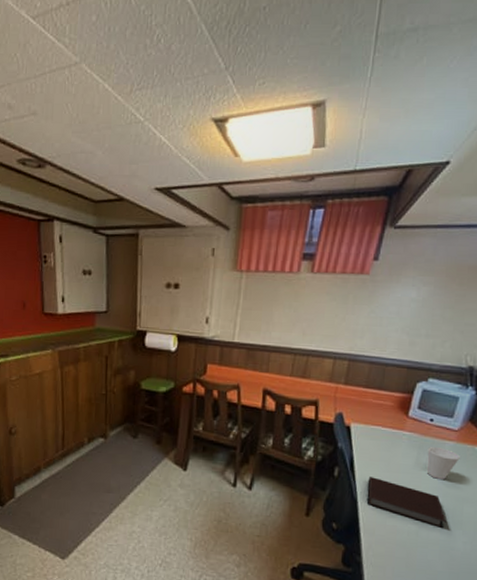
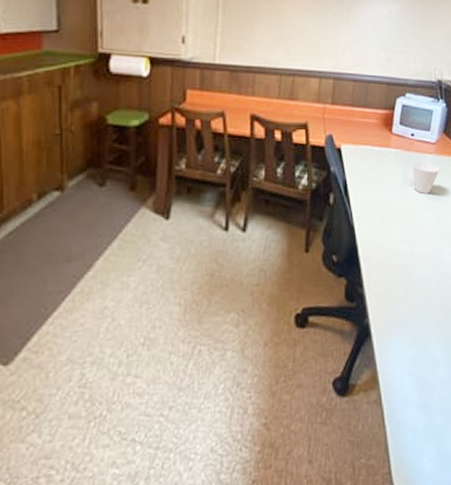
notebook: present [366,477,446,529] -> none [362,199,435,244]

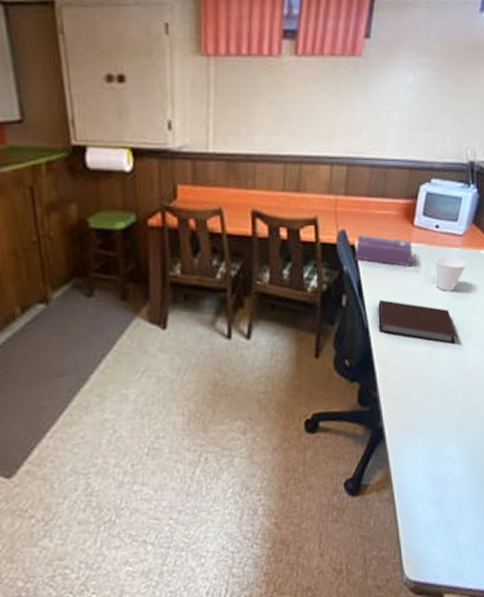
tissue box: none [340,140,392,170] -> present [354,235,413,267]
notebook: none [362,199,435,244] -> present [378,300,457,345]

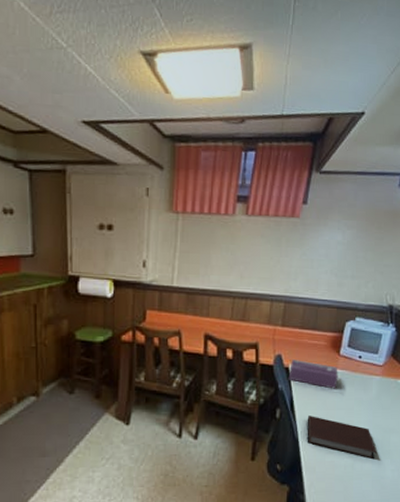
cup: present [435,256,466,292] -> none [358,383,385,413]

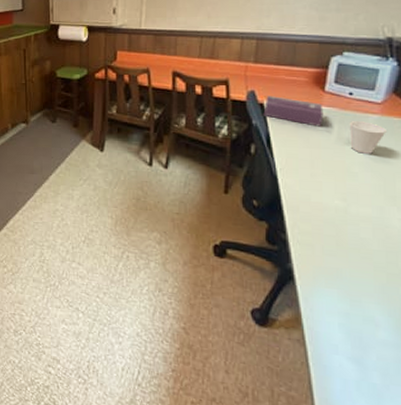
notebook: present [307,416,377,460] -> none [287,153,378,206]
cup: none [358,383,385,413] -> present [349,121,386,154]

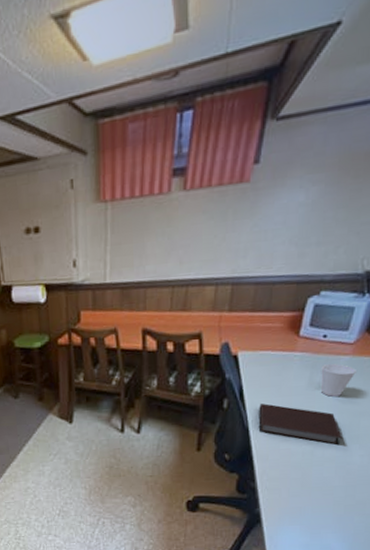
tissue box: present [263,96,324,127] -> none [237,346,297,374]
notebook: none [287,153,378,206] -> present [258,403,342,446]

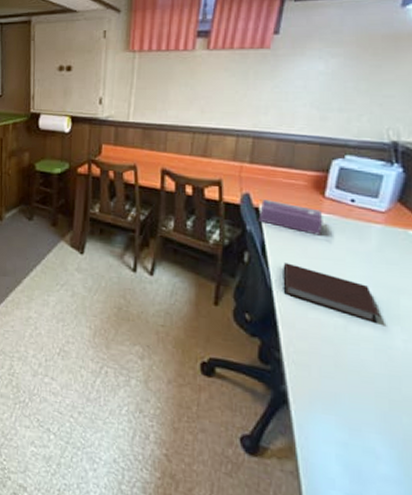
tissue box: none [237,346,297,374] -> present [258,200,323,235]
cup: present [321,364,356,397] -> none [351,230,390,267]

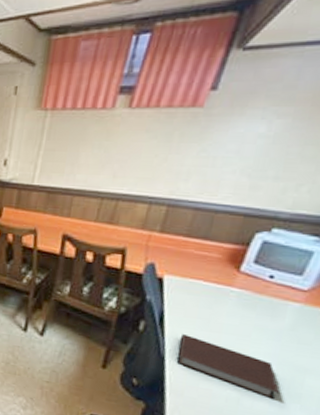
tissue box: present [258,200,323,235] -> none [160,270,234,310]

